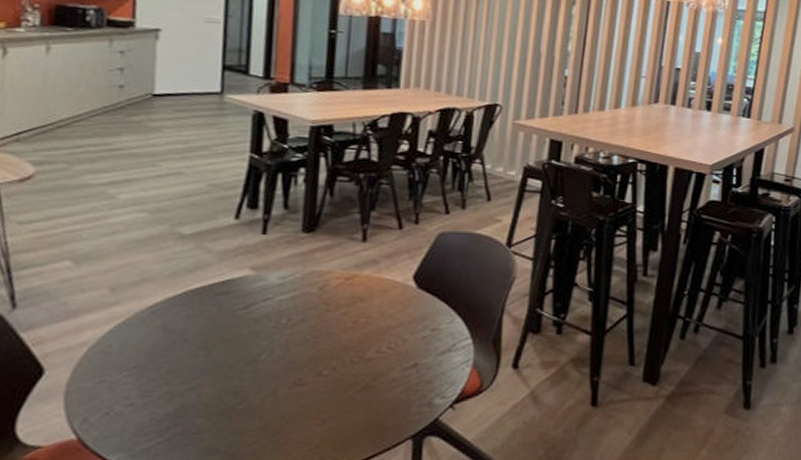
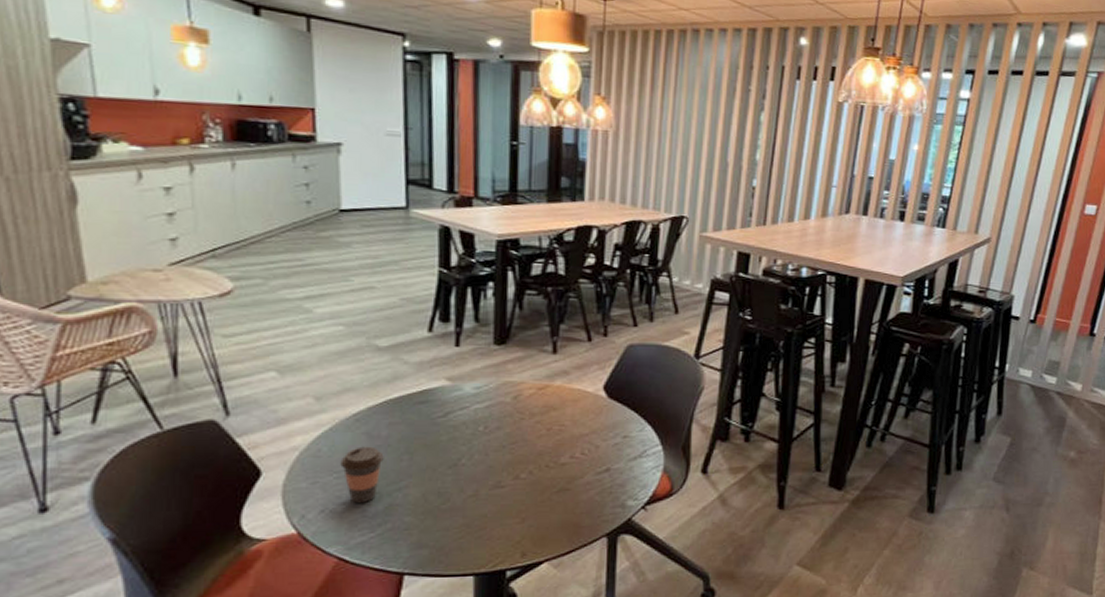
coffee cup: none [131,341,179,405] -> present [340,446,384,504]

